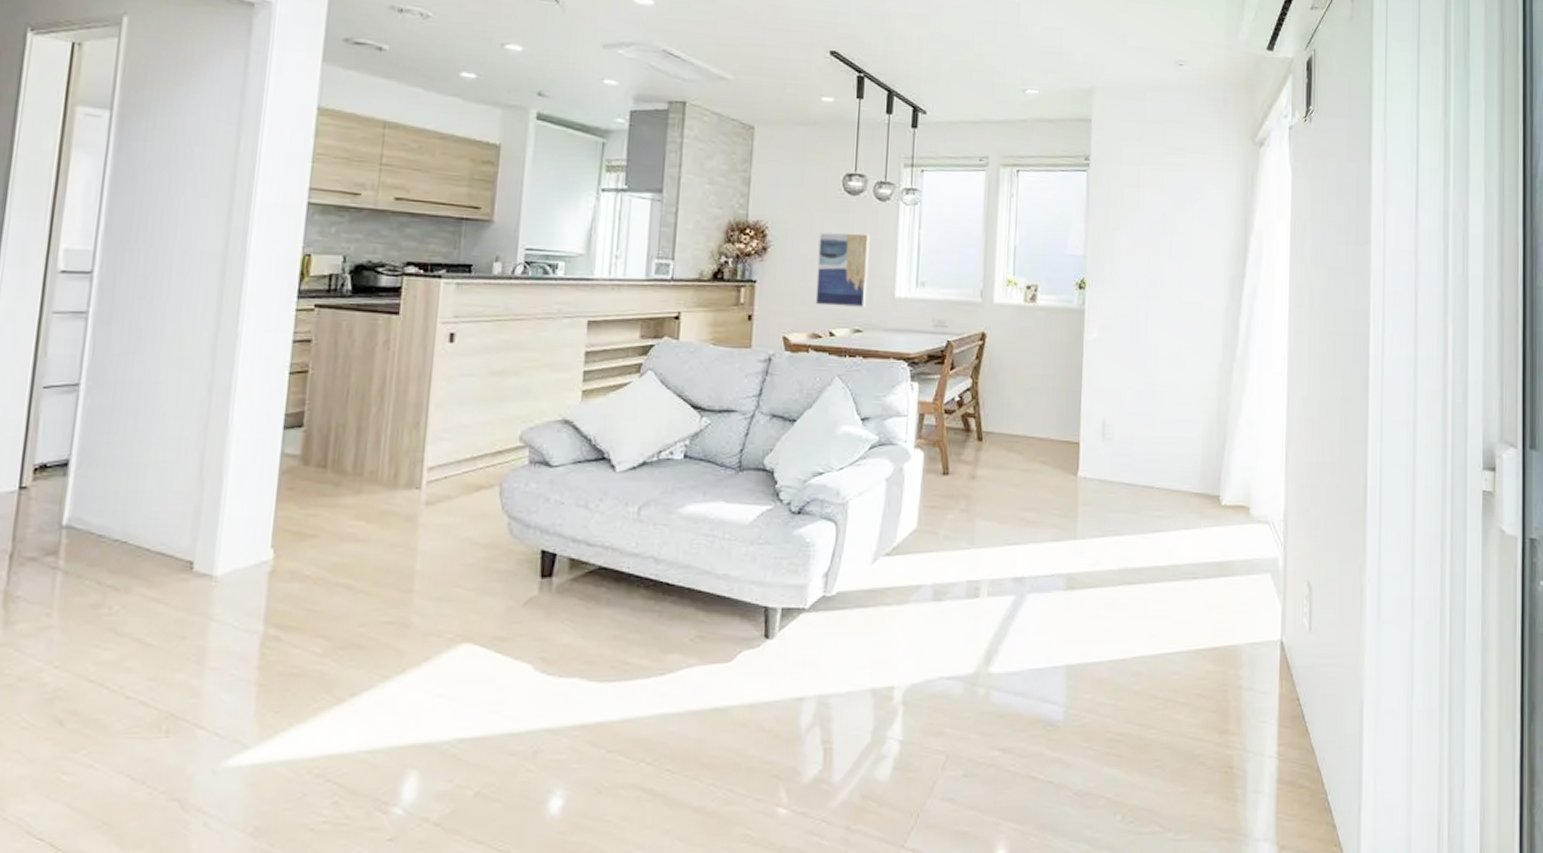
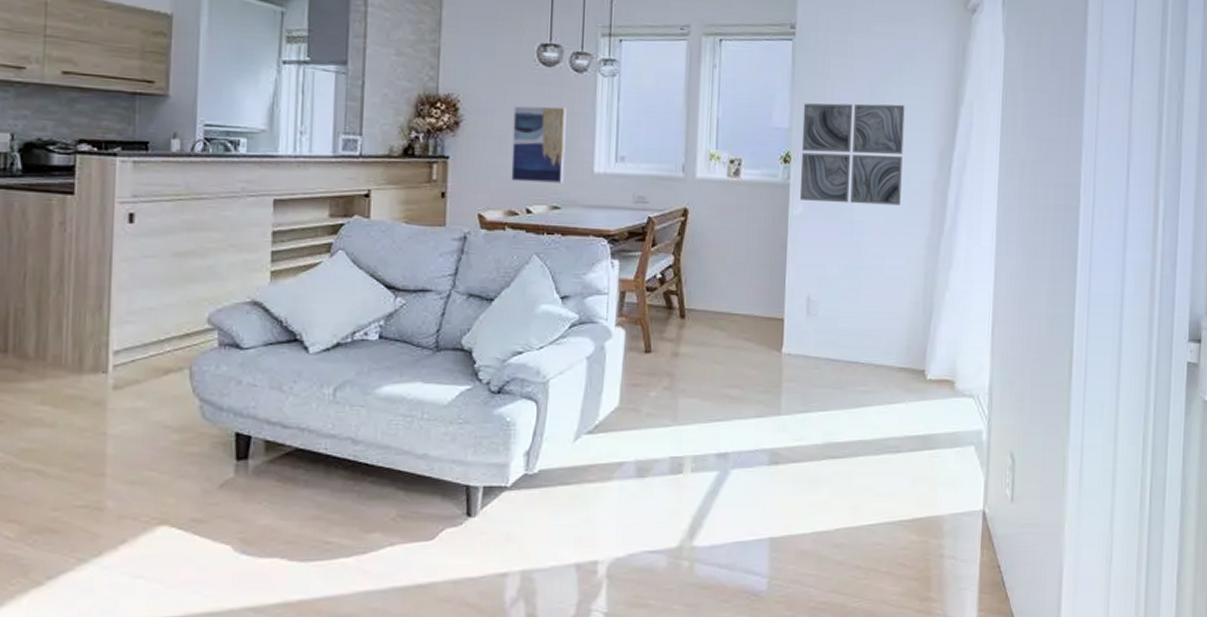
wall art: none [1094,231,1196,331] -> present [799,103,905,205]

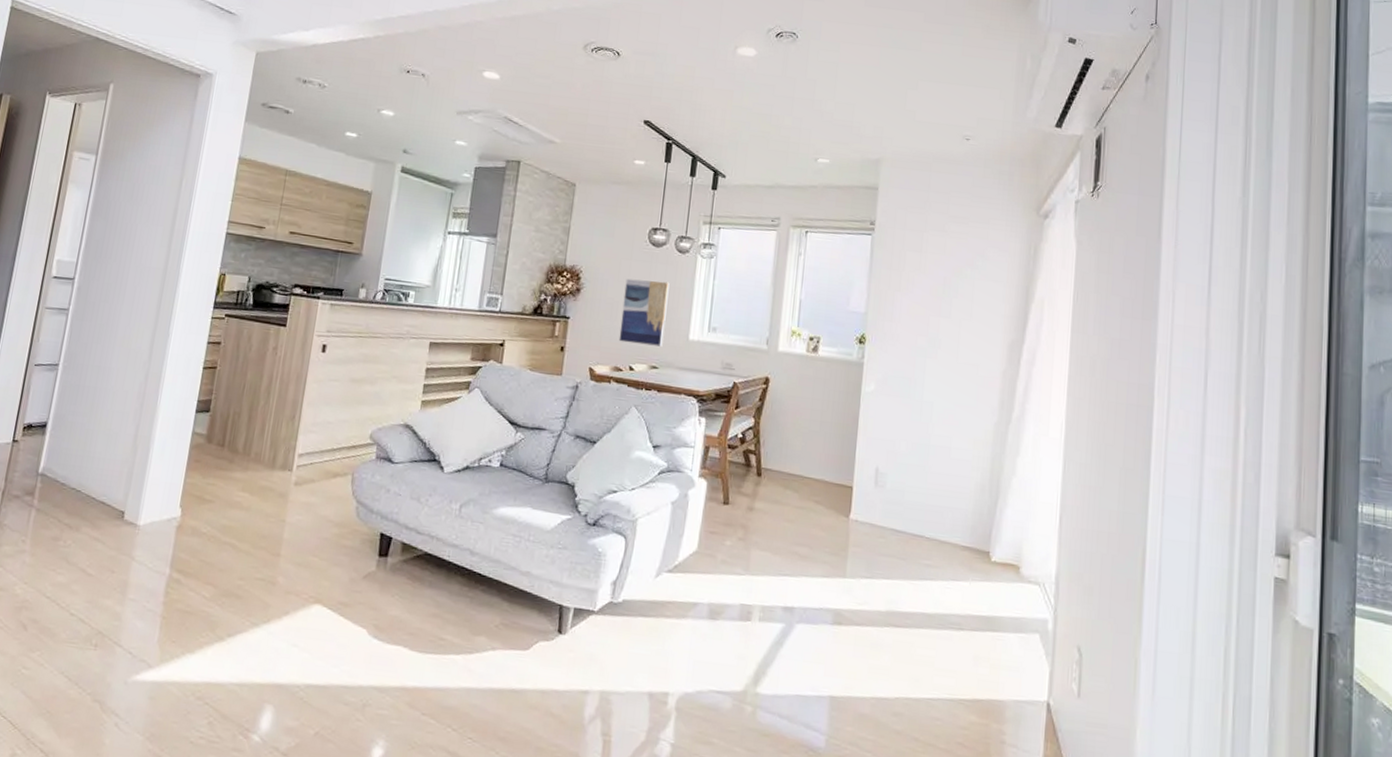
wall art: present [799,103,905,205] -> none [872,291,976,391]

